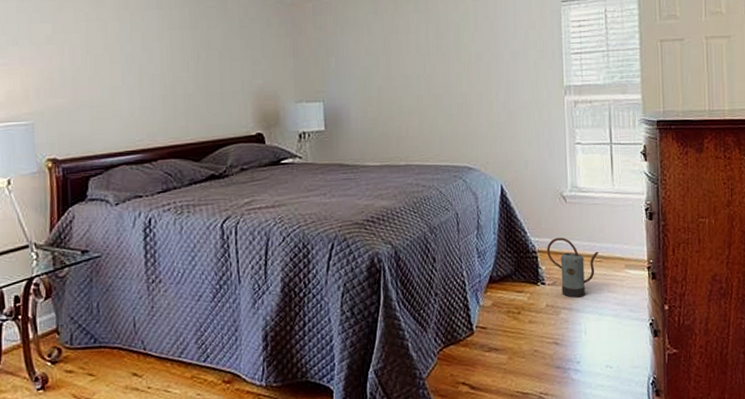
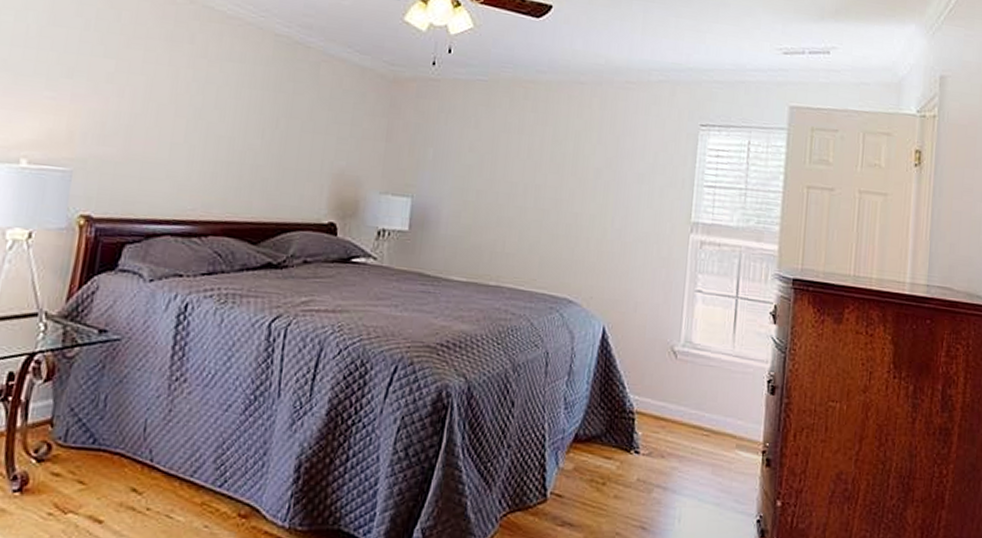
watering can: present [547,237,599,298] -> none [646,399,707,476]

